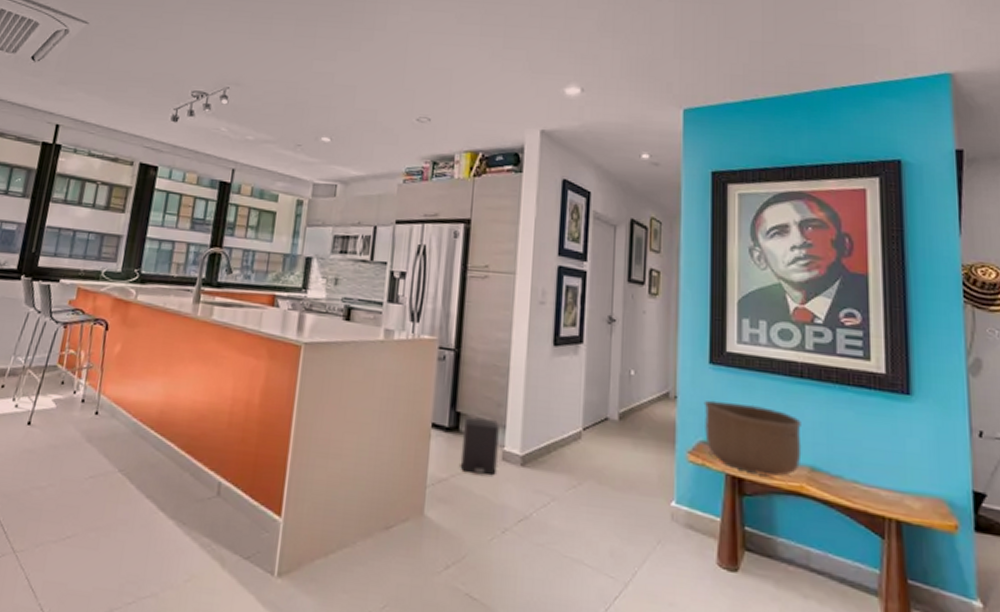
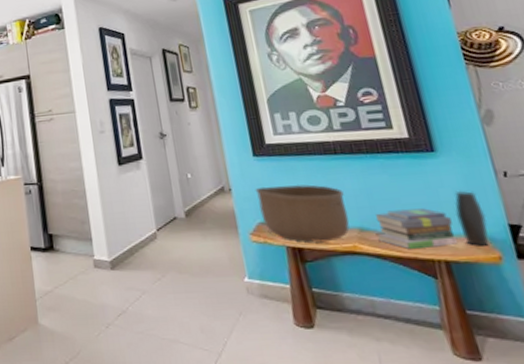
pedal bin: present [460,417,499,475] -> none [56,235,92,282]
books: none [829,452,915,504] -> present [376,208,459,249]
vase: none [918,443,951,511] -> present [454,190,489,246]

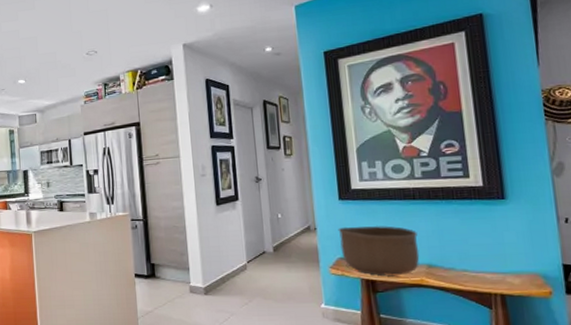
books: present [376,208,459,249] -> none [443,249,515,283]
vase: present [454,190,489,246] -> none [515,233,544,282]

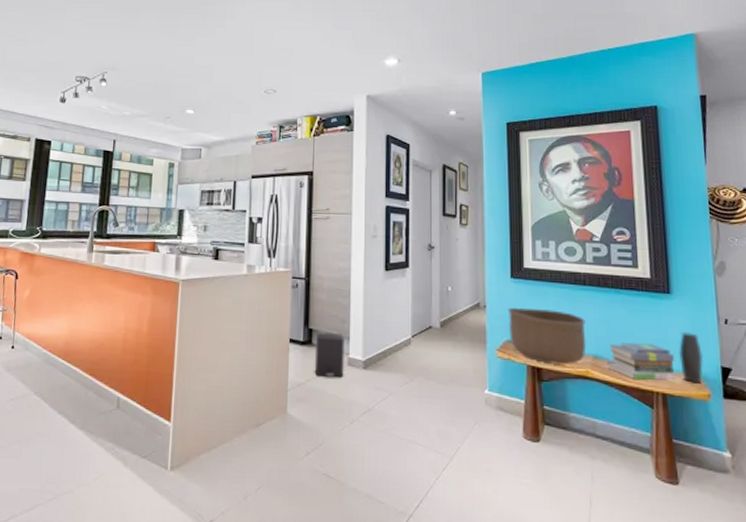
pedal bin: none [157,265,188,304] -> present [314,332,345,377]
books: none [443,249,515,283] -> present [609,342,677,380]
vase: none [515,233,544,282] -> present [678,331,704,384]

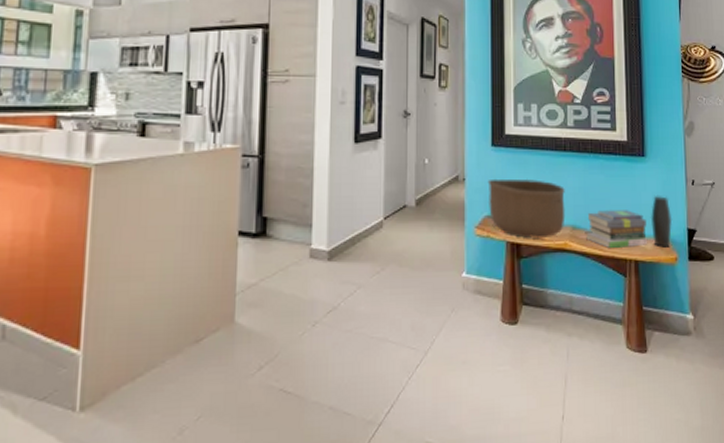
pedal bin: present [314,332,345,377] -> none [269,219,307,274]

